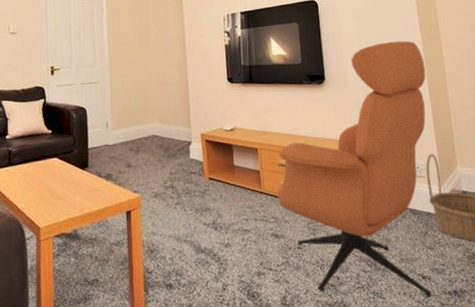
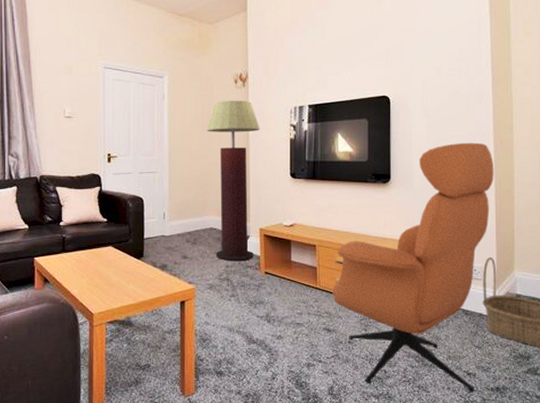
floor lamp: none [144,10,196,169] -> present [206,100,260,262]

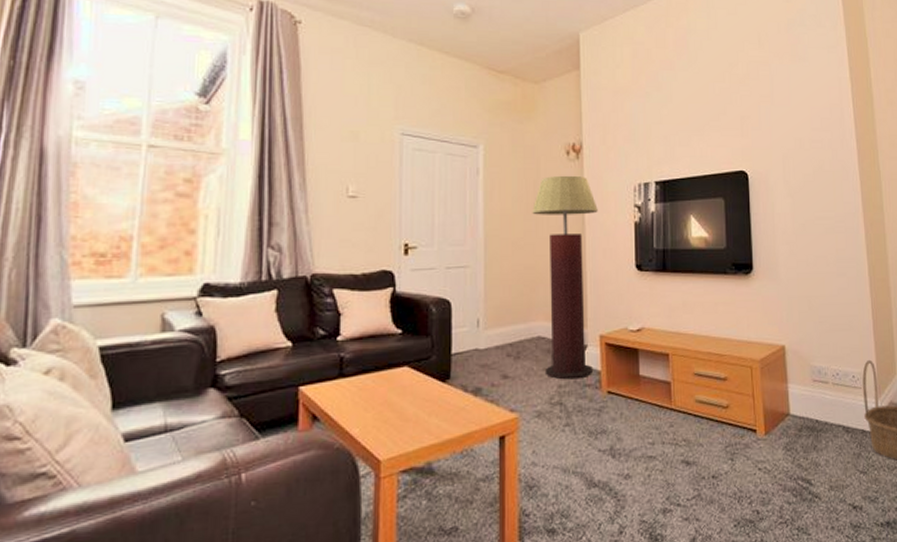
armchair: present [332,142,494,393] -> none [690,224,867,531]

